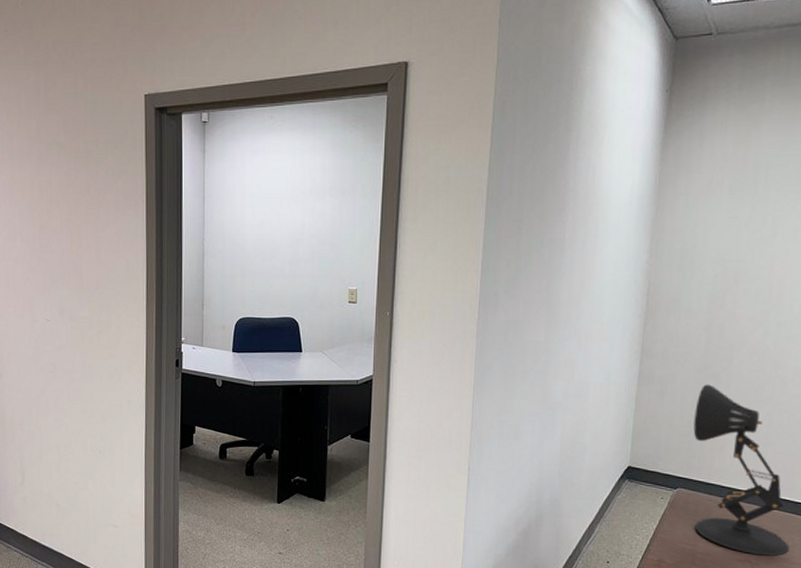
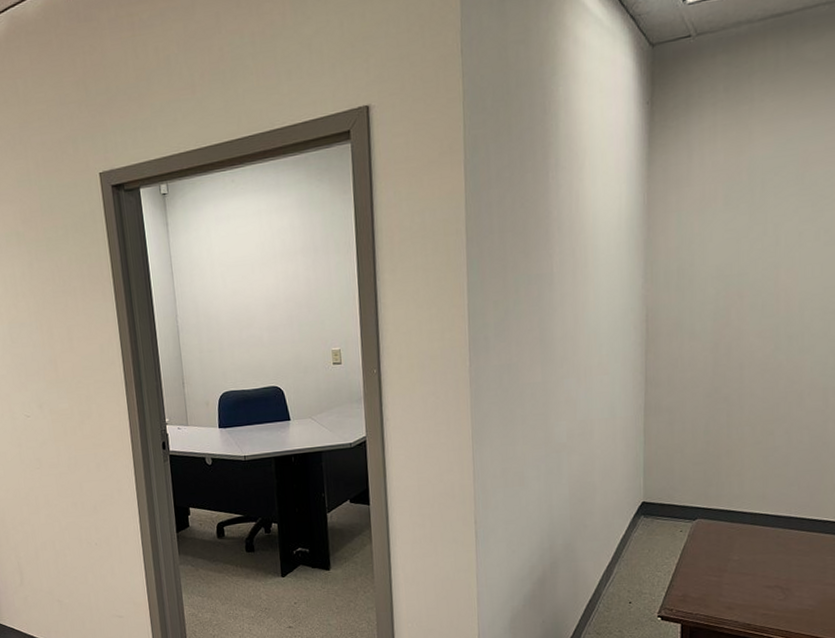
desk lamp: present [693,384,789,556] -> none [708,407,821,580]

